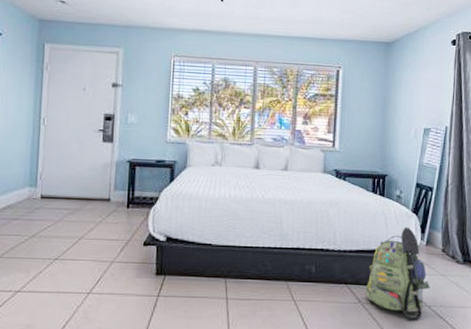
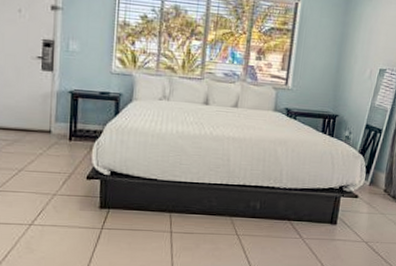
backpack: present [365,226,430,320] -> none [306,167,369,255]

